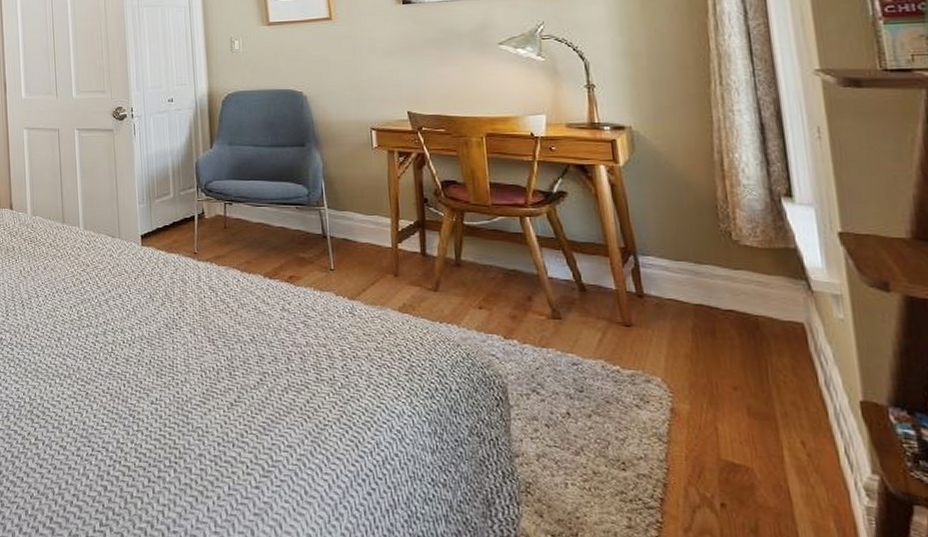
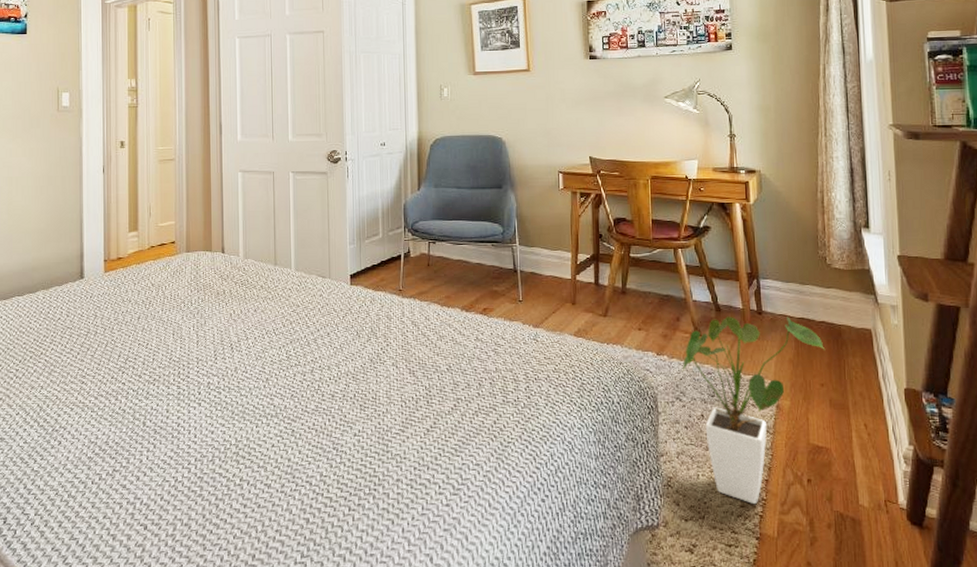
house plant: none [538,298,736,527] -> present [682,316,824,505]

